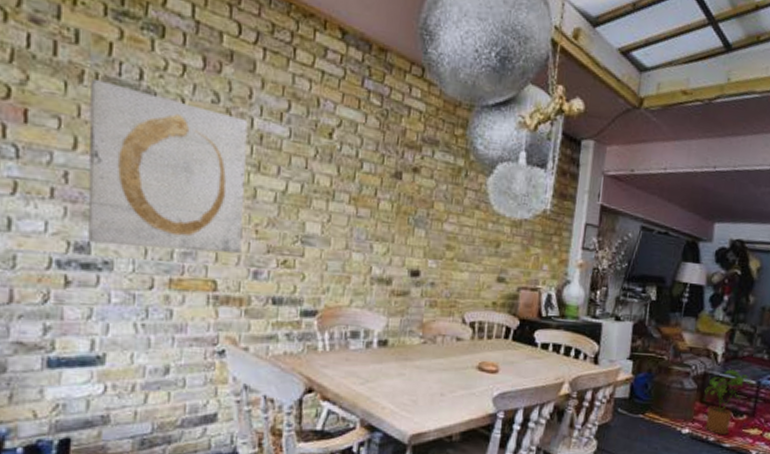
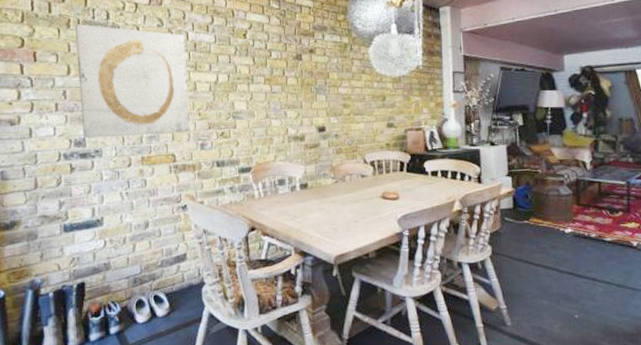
house plant: present [704,369,754,435] -> none [579,174,624,231]

